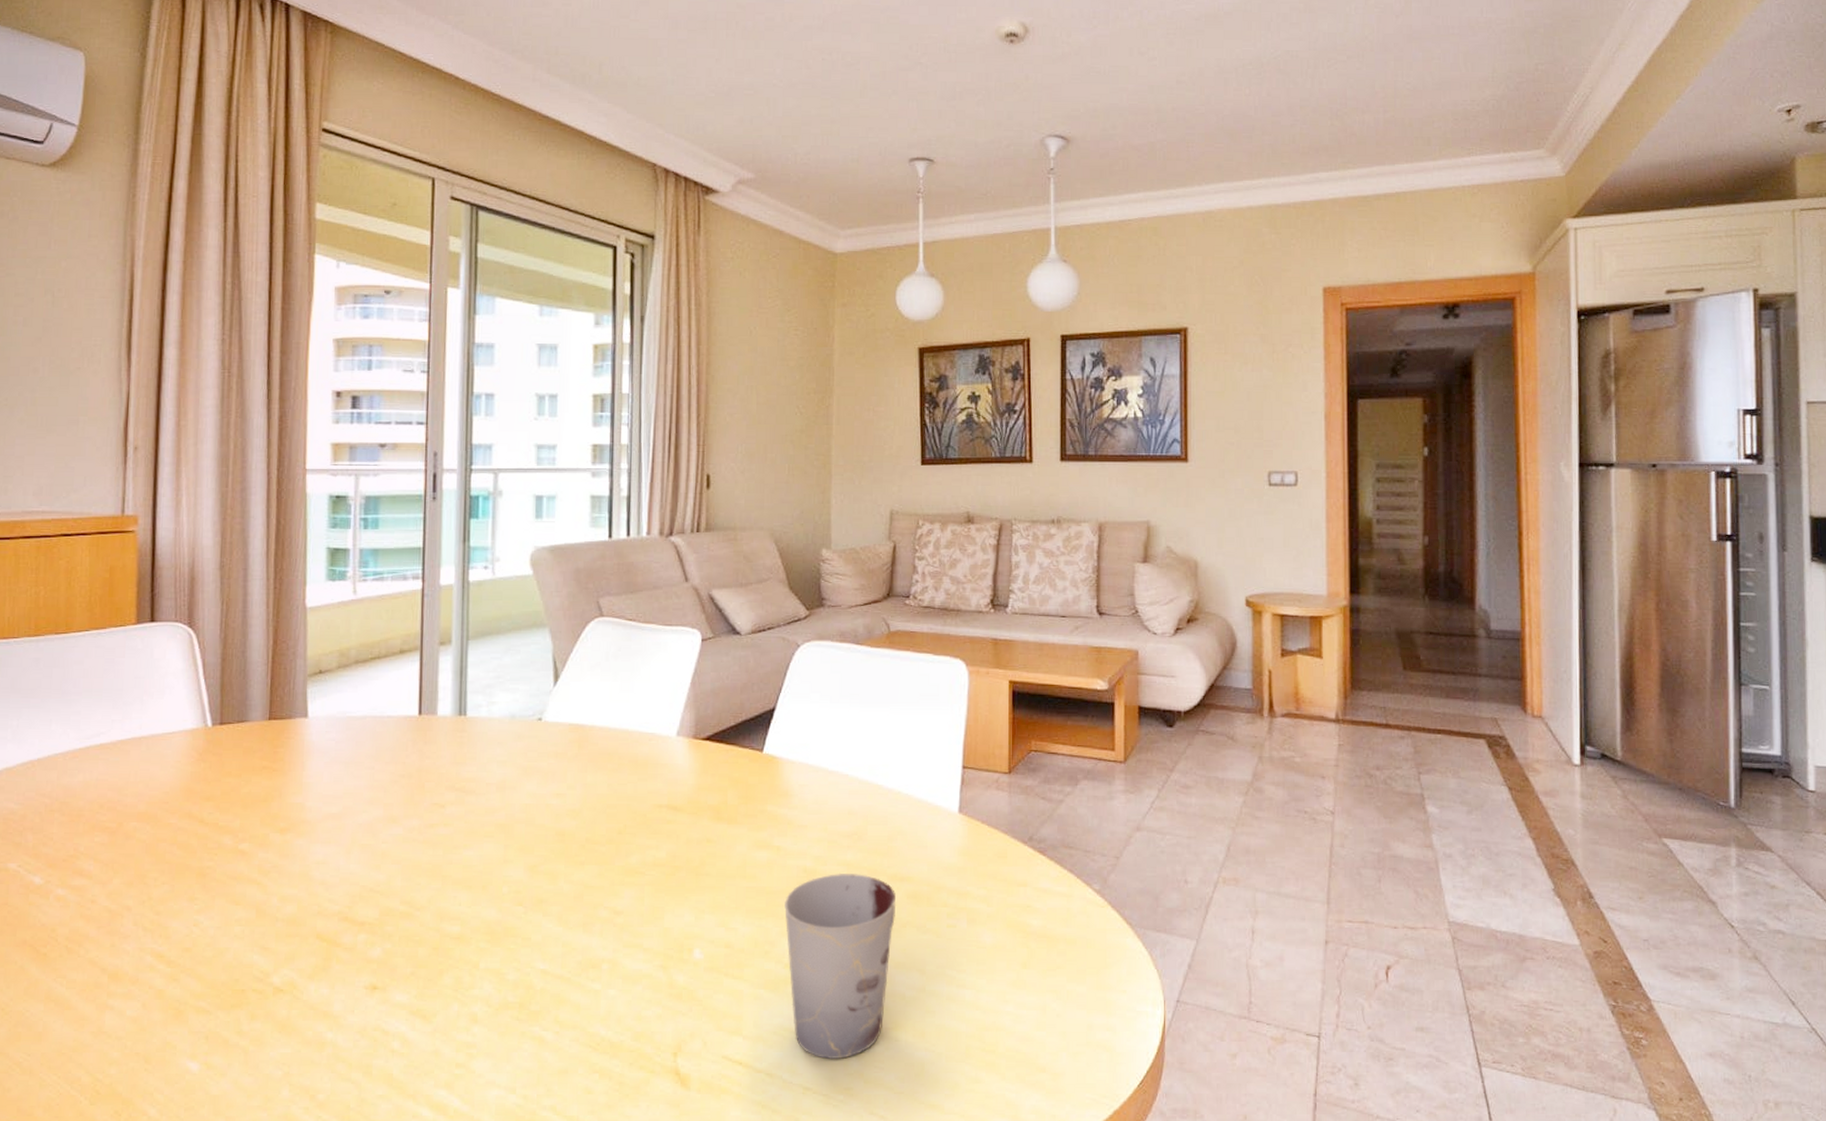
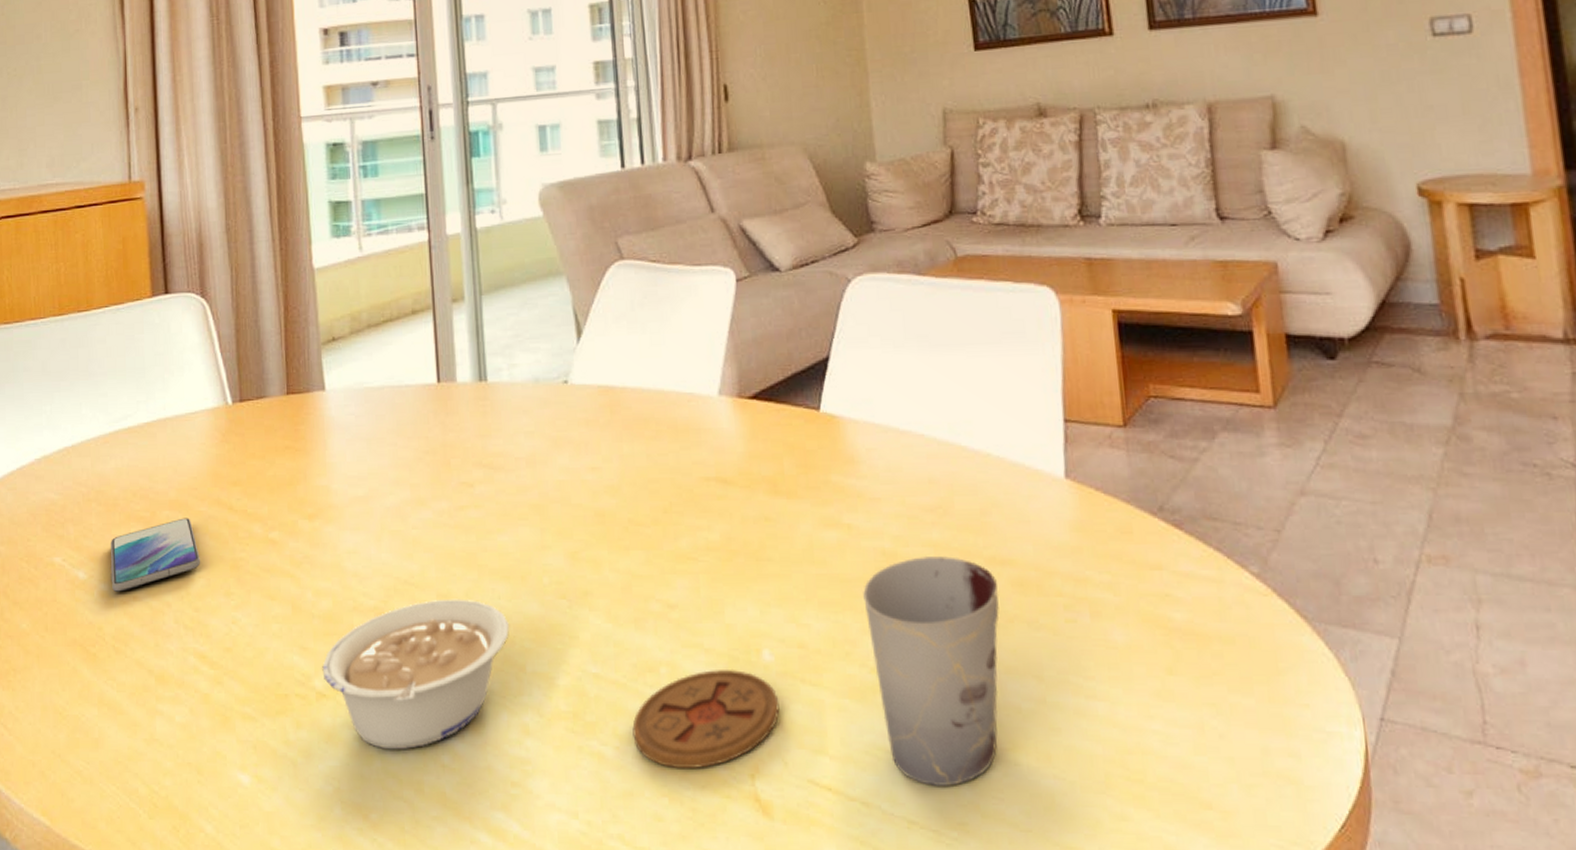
smartphone: none [69,829,167,896] -> present [110,518,201,592]
legume: none [281,905,467,1038] -> present [322,599,509,750]
coaster: none [572,966,704,1048] -> present [632,670,780,768]

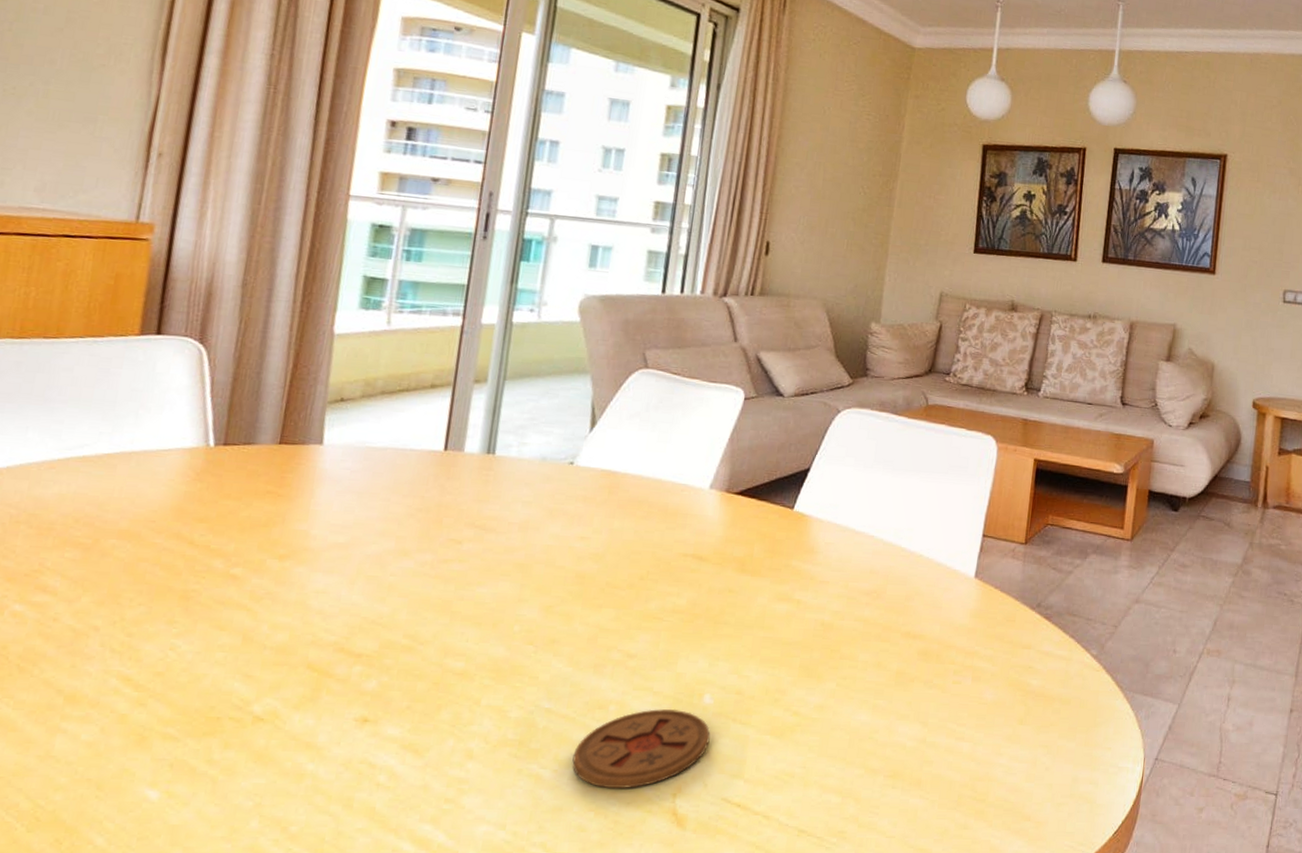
smartphone: present [110,518,201,592] -> none [28,547,145,613]
legume: present [322,599,509,750] -> none [264,639,472,770]
cup: present [863,556,1000,786] -> none [795,628,907,804]

